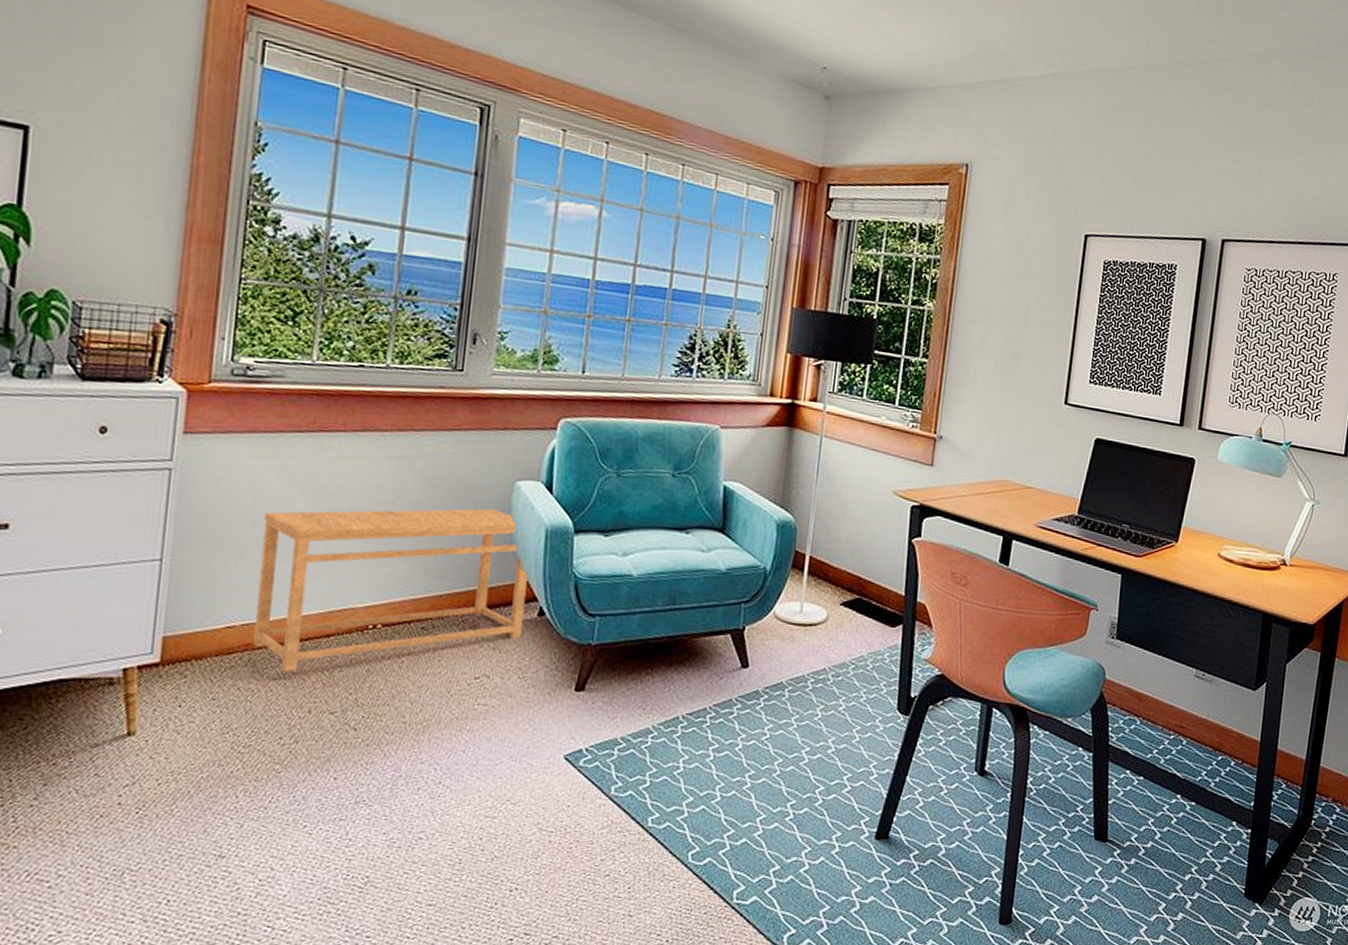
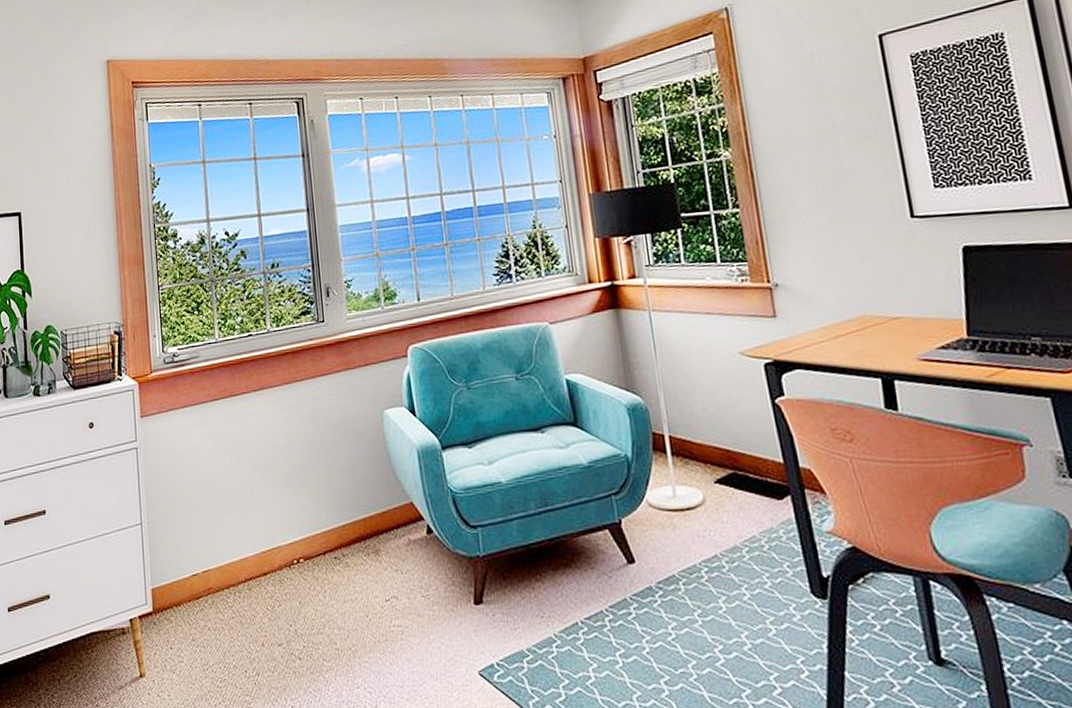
side table: present [253,508,528,672] -> none [204,438,417,611]

